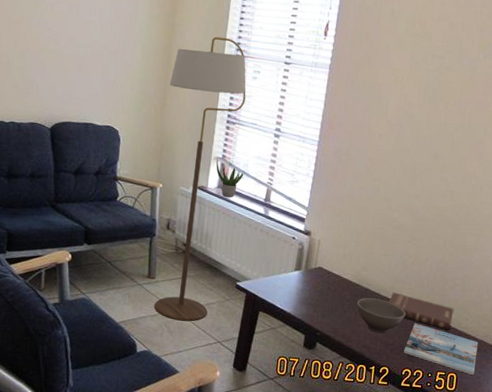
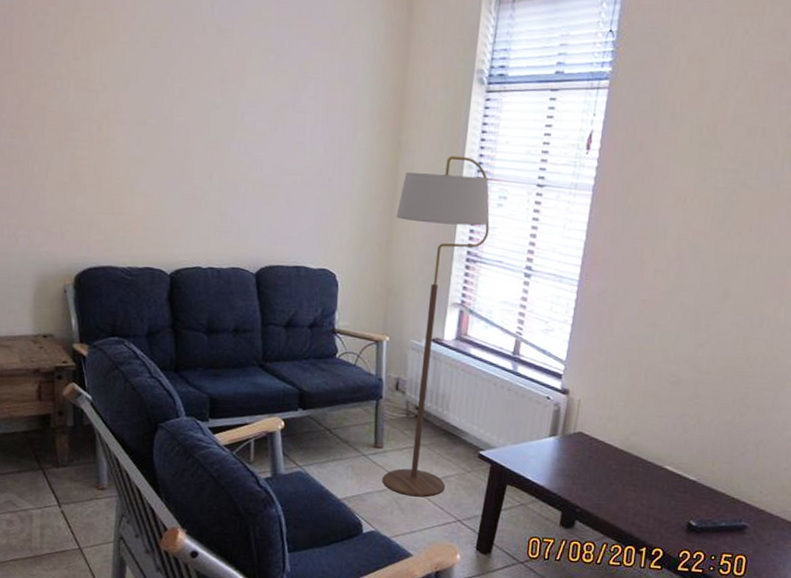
potted plant: present [216,157,245,198] -> none [453,303,489,352]
bowl: present [357,298,406,333] -> none [625,467,685,509]
book: present [388,292,454,330] -> none [663,460,745,505]
magazine: present [404,323,479,376] -> none [681,497,774,558]

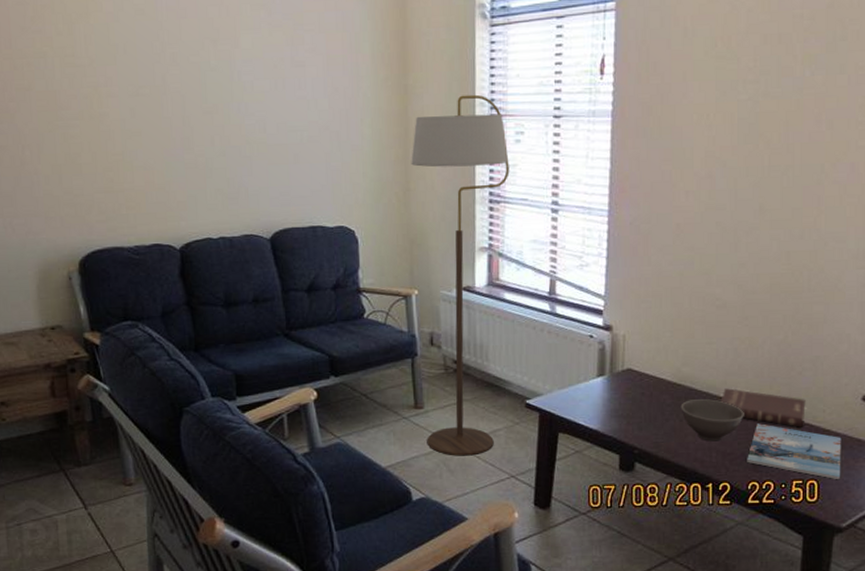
bowl: none [625,467,685,509] -> present [680,399,744,442]
book: none [663,460,745,505] -> present [720,388,806,428]
magazine: none [681,497,774,558] -> present [747,423,842,480]

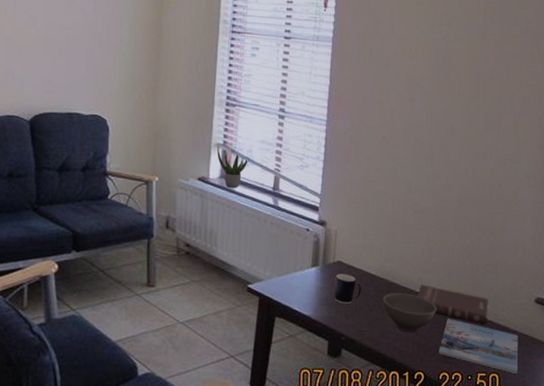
floor lamp: present [411,94,510,456] -> none [156,12,245,335]
potted plant: none [482,248,520,297] -> present [217,144,249,189]
mug: none [625,382,655,416] -> present [335,274,361,305]

